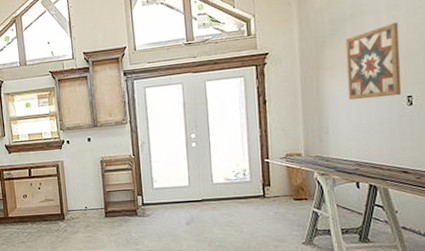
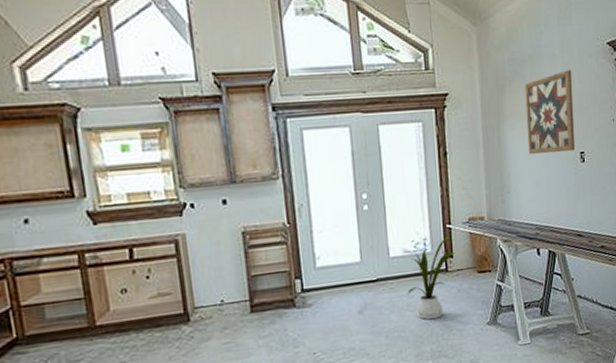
house plant: none [228,168,272,235] -> present [407,235,454,320]

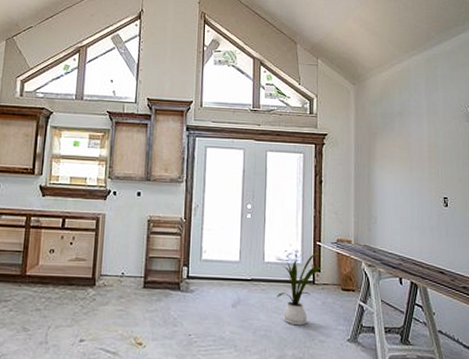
wall art: present [524,70,576,154] -> none [394,127,439,196]

